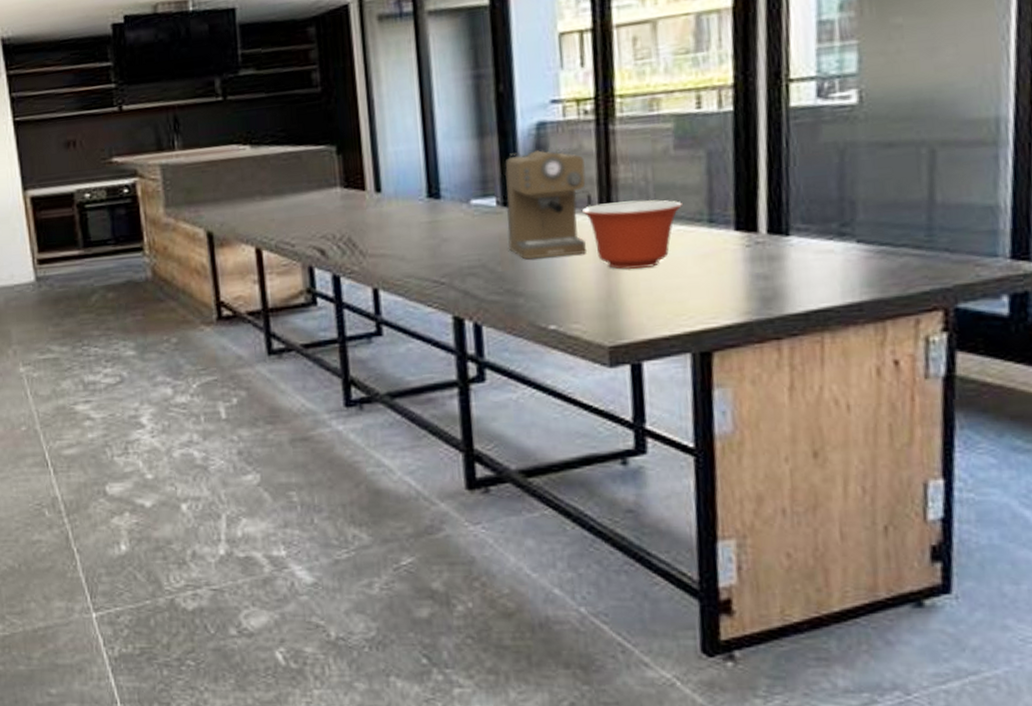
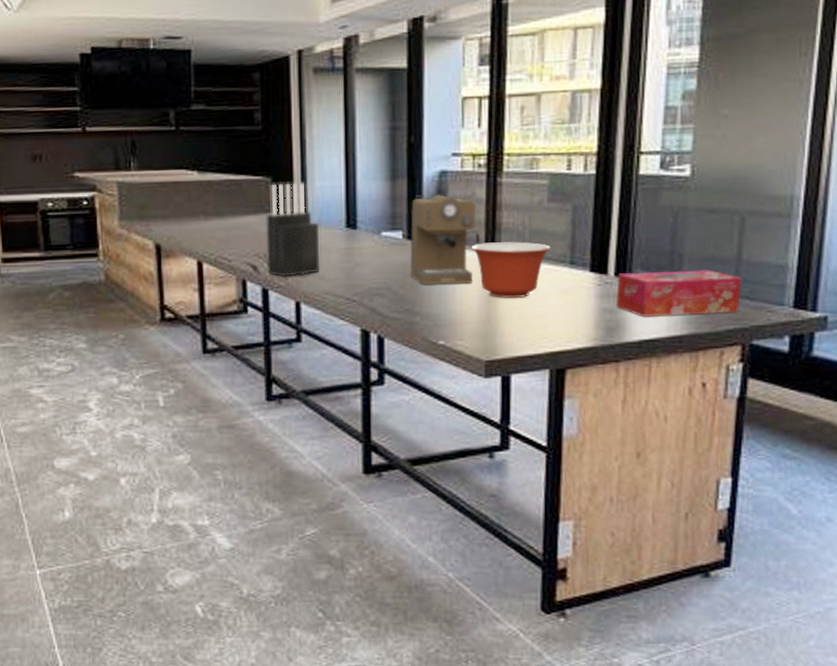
knife block: none [332,149,399,262] -> present [266,182,319,278]
tissue box: none [771,217,937,282] -> present [616,270,741,317]

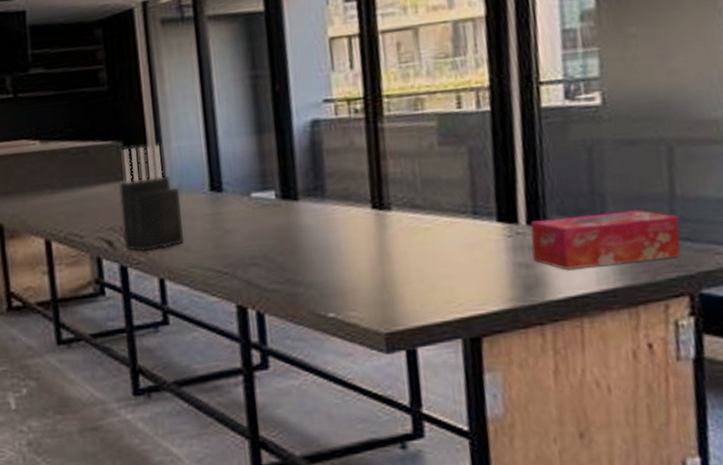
coffee maker: present [409,194,481,285] -> none [282,144,366,250]
mixing bowl: present [472,242,551,298] -> none [356,193,448,259]

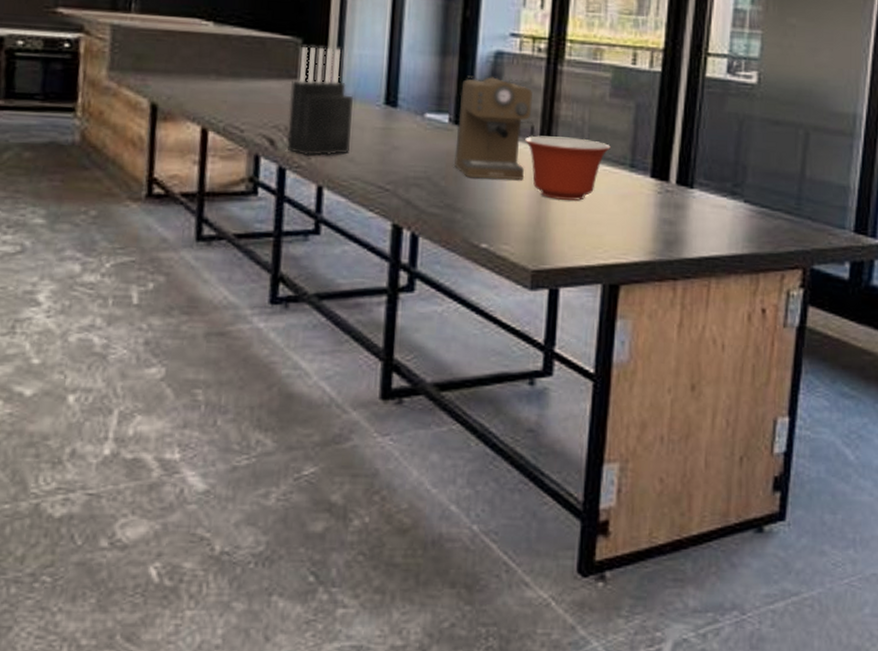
coffee maker: none [282,144,366,250] -> present [453,75,536,181]
mixing bowl: none [356,193,448,259] -> present [525,135,611,201]
tissue box: present [530,209,681,270] -> none [677,181,804,234]

